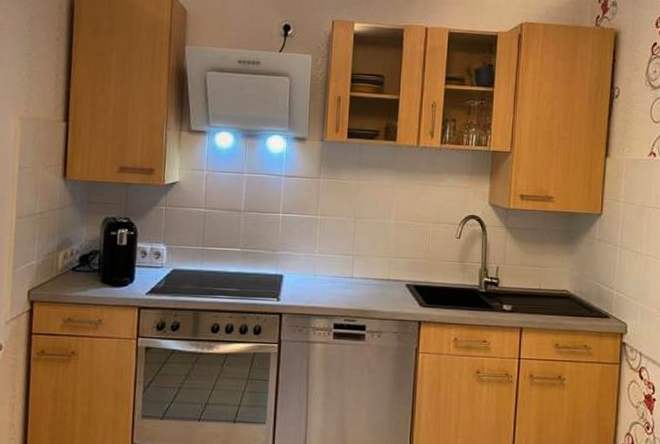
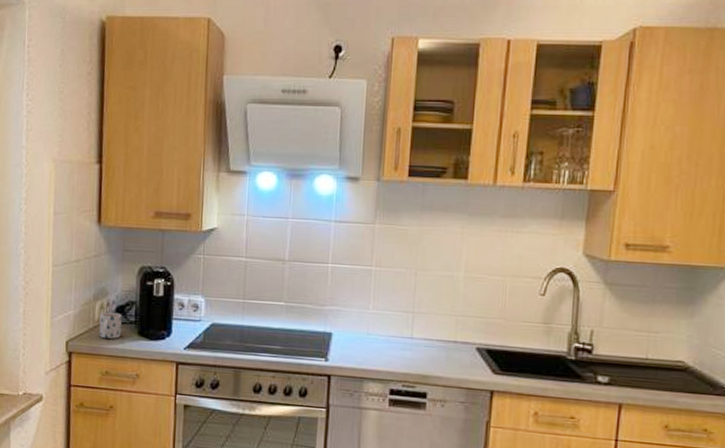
mug: none [61,261,86,287] -> present [98,312,122,339]

